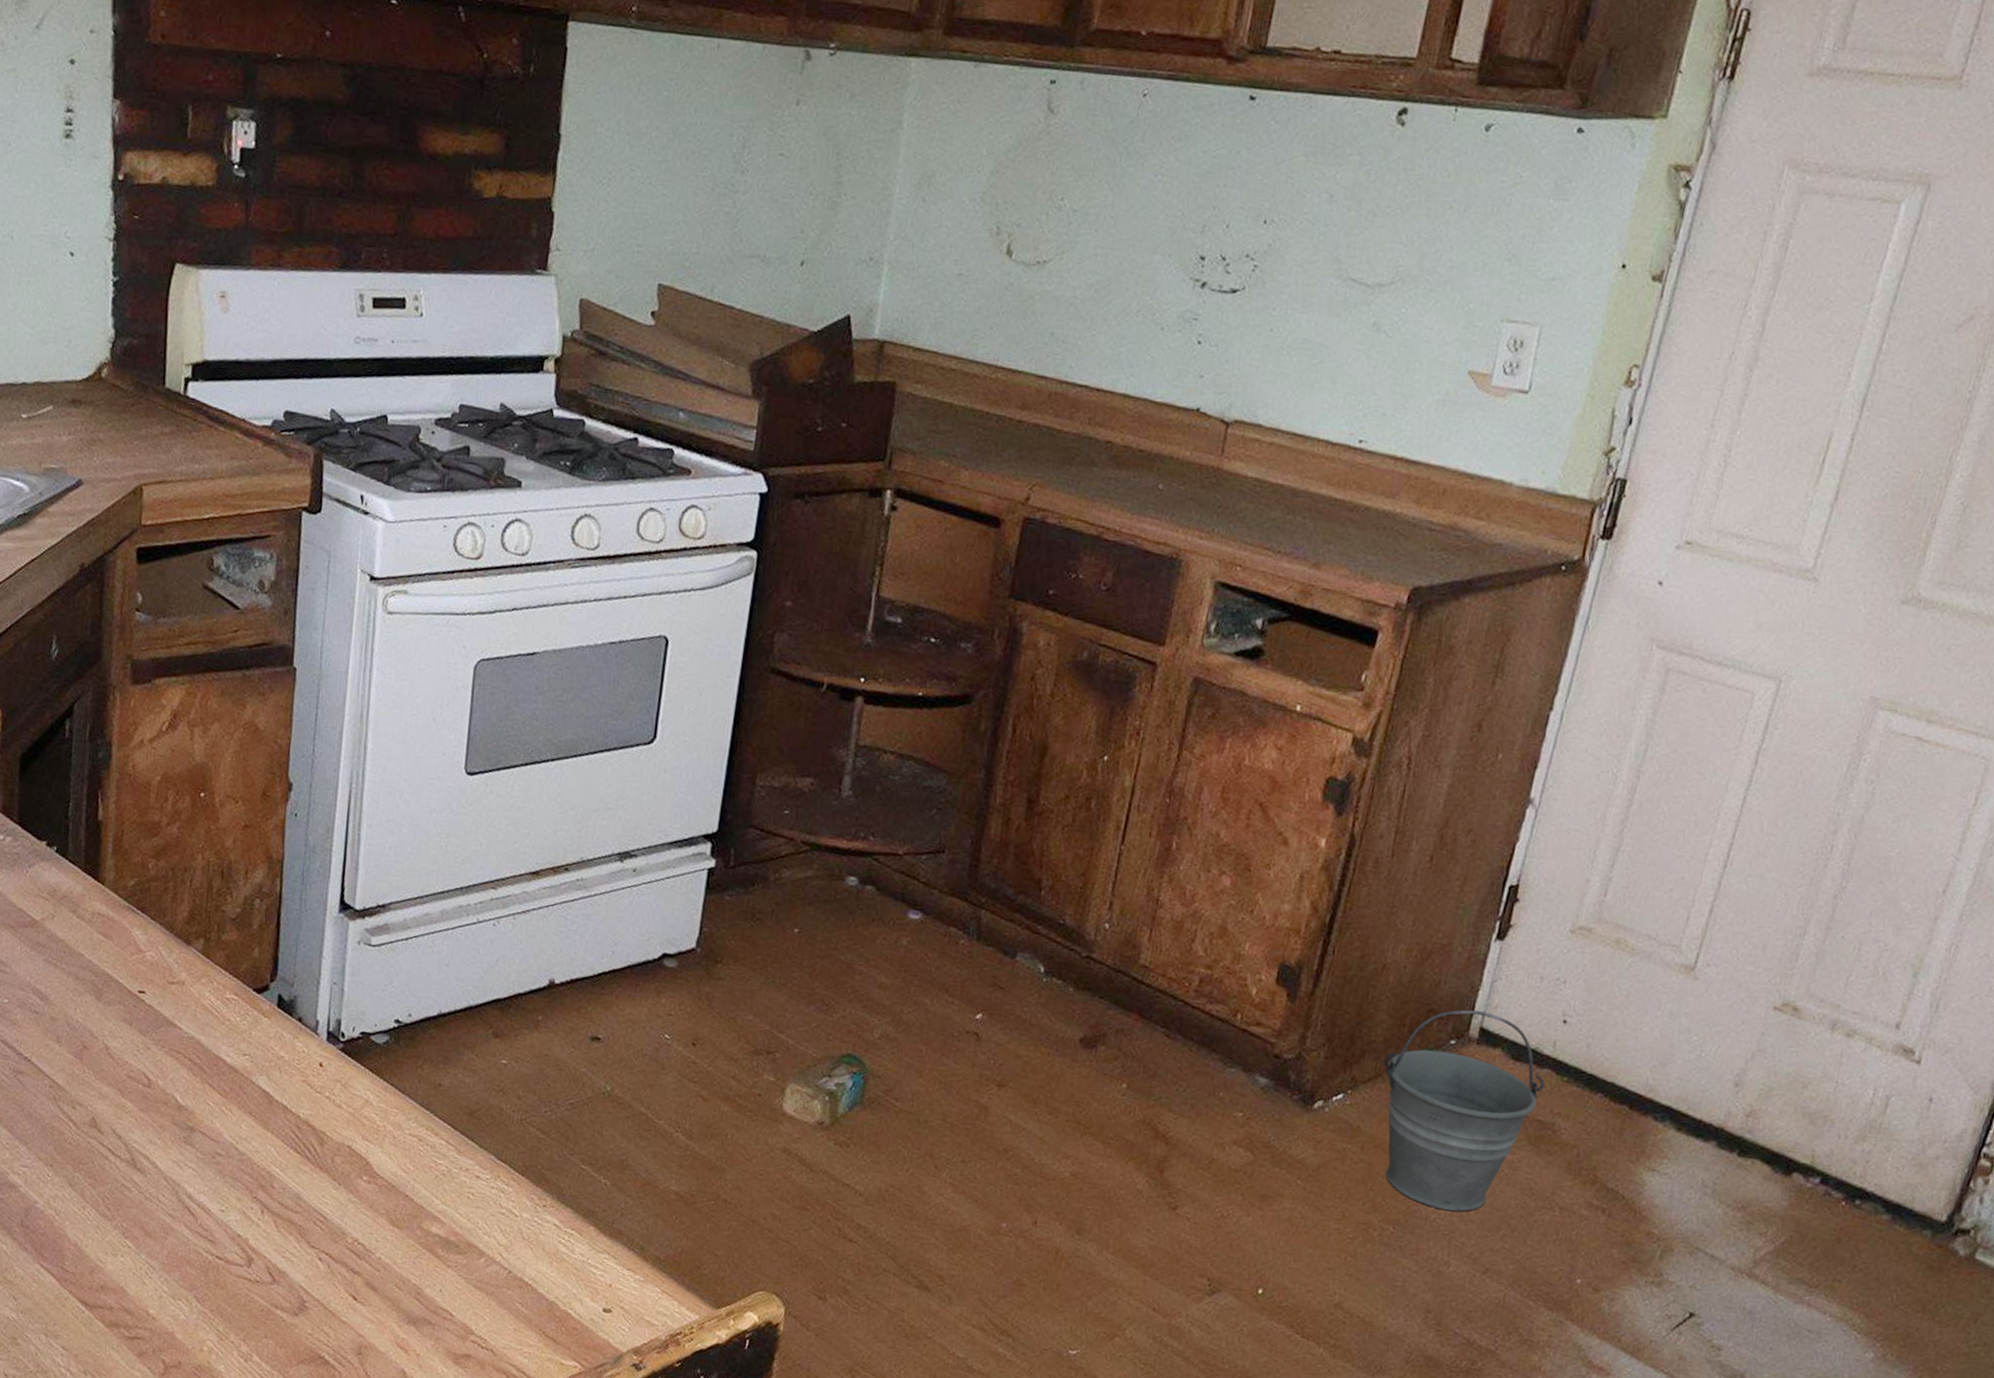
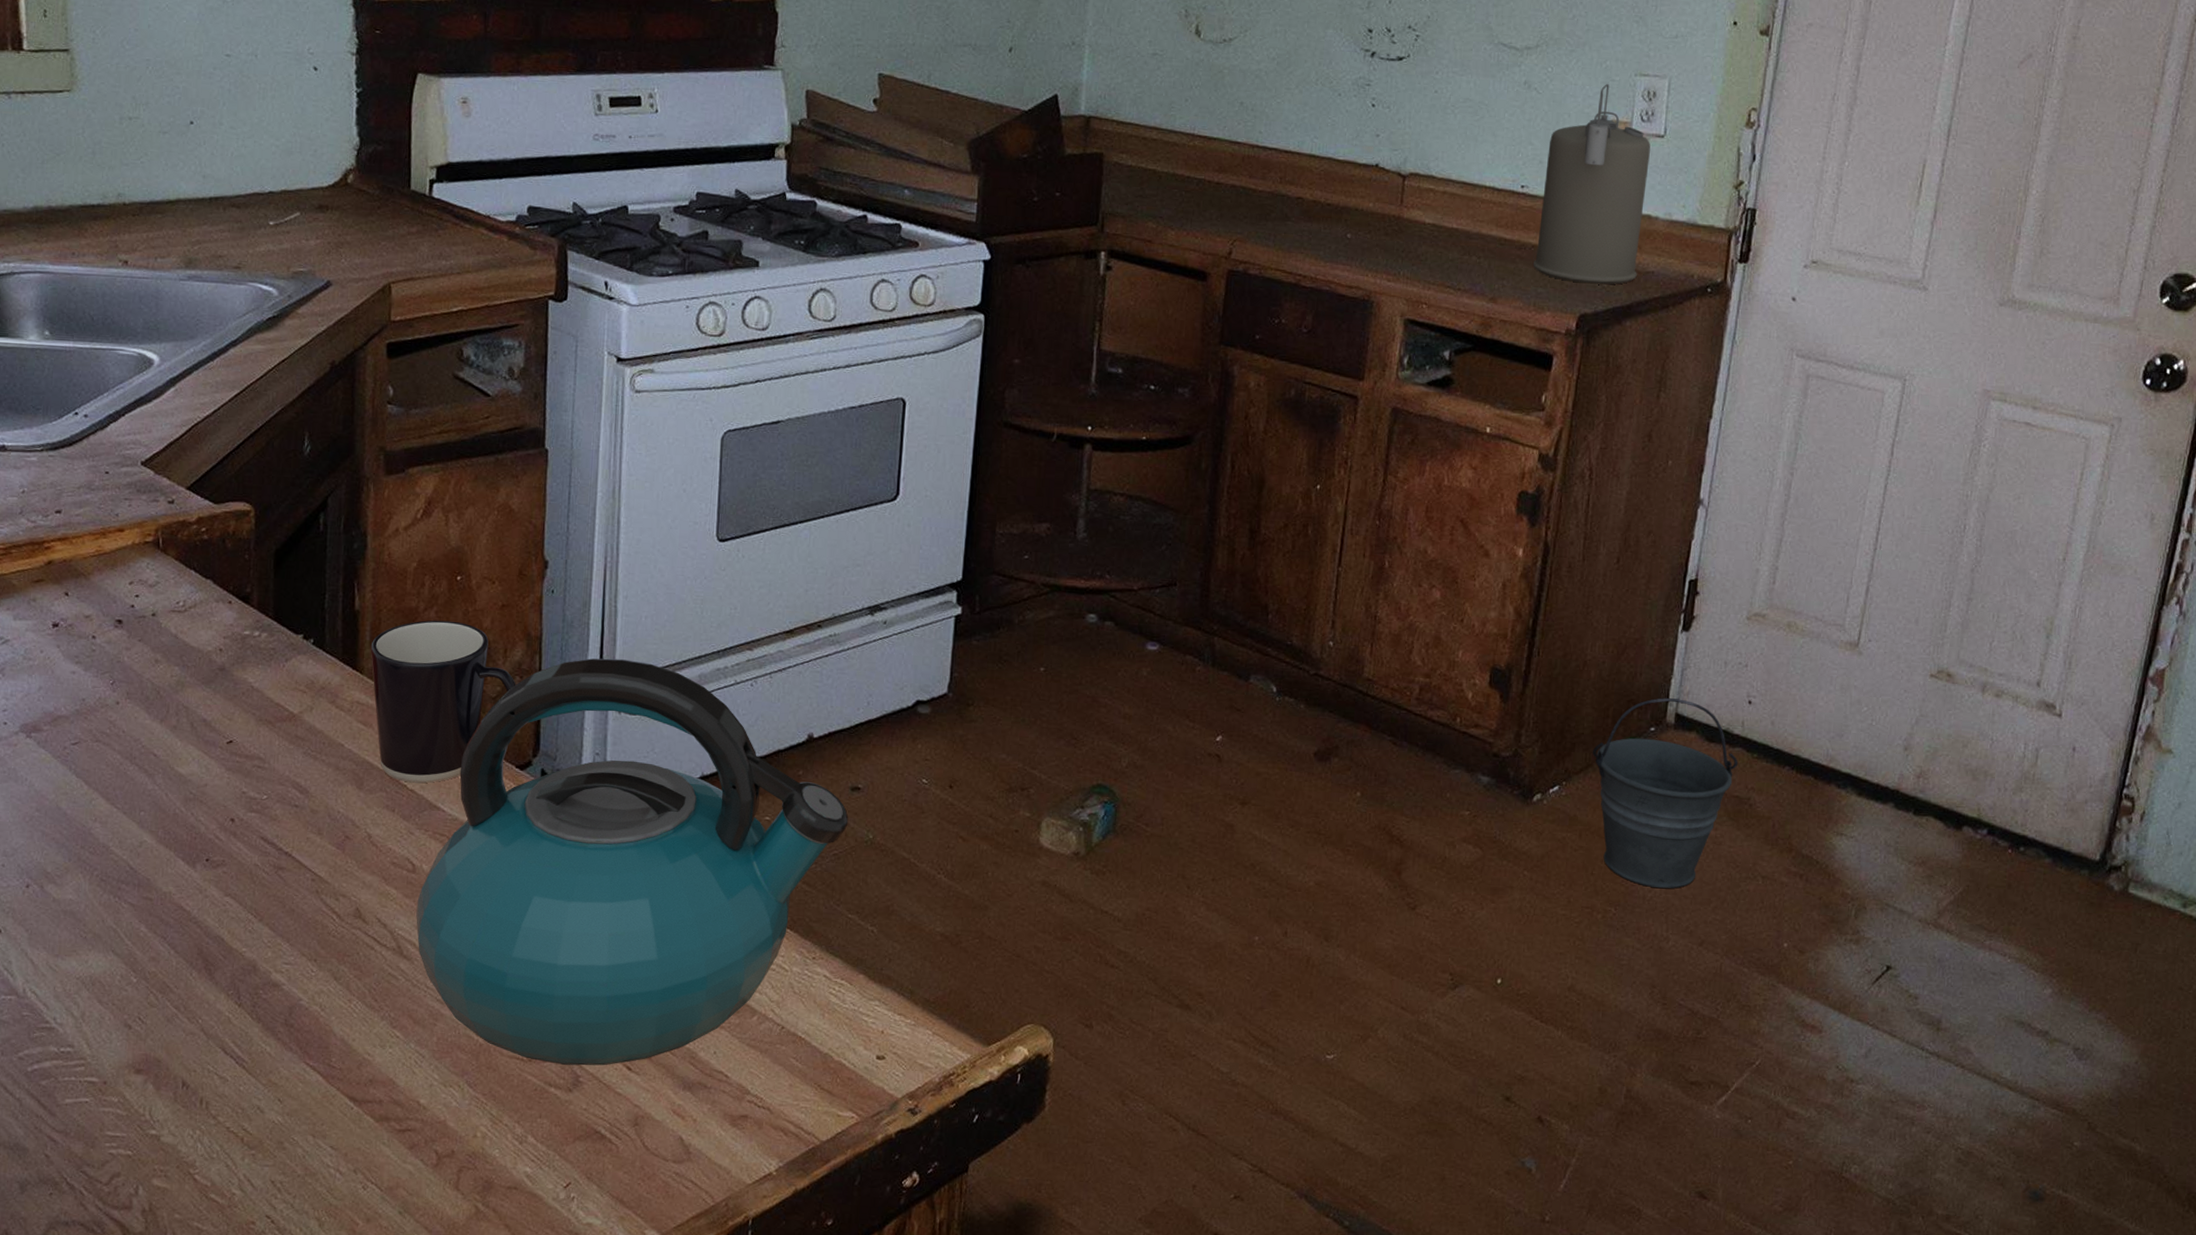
mug: none [112,835,256,1000] -> present [370,620,516,783]
kettle: none [150,886,587,1294] -> present [416,658,849,1066]
canister: none [1364,330,1512,556] -> present [1532,84,1651,285]

